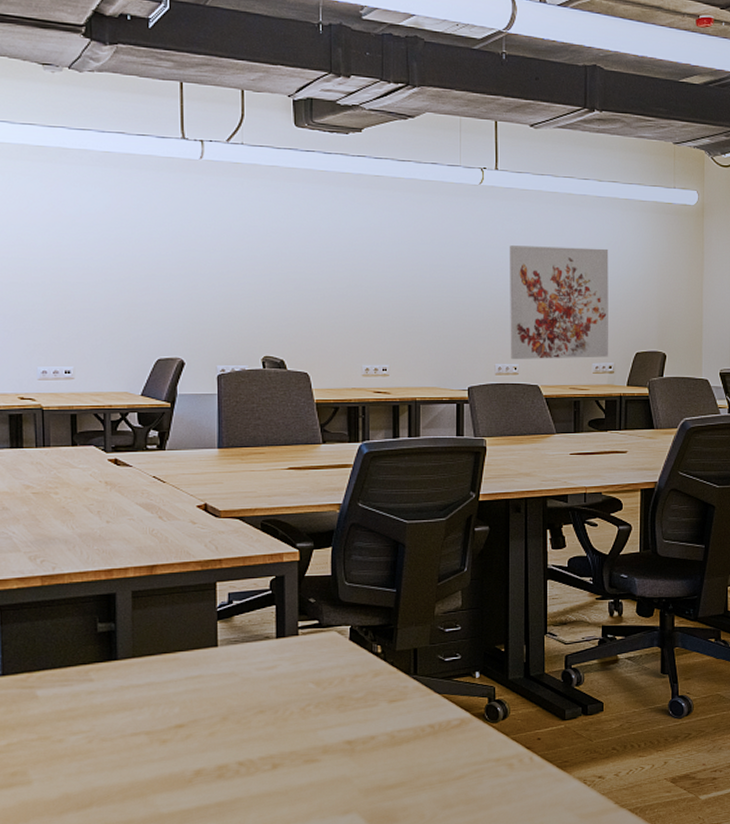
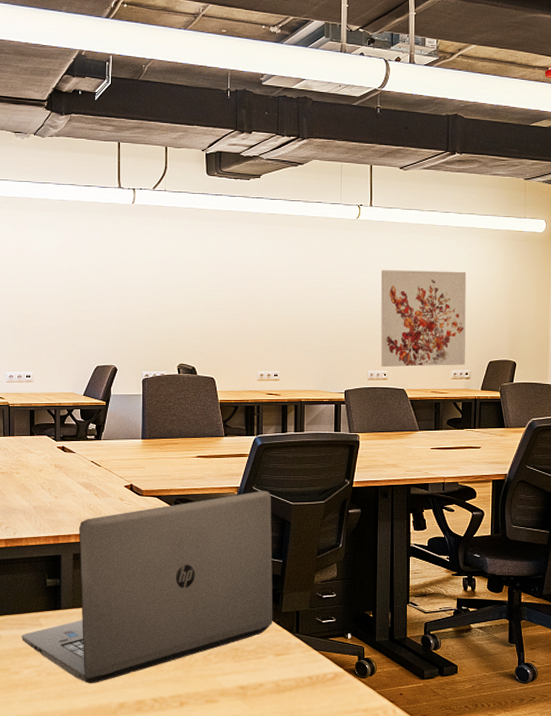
laptop: none [65,507,386,748] -> present [21,490,273,683]

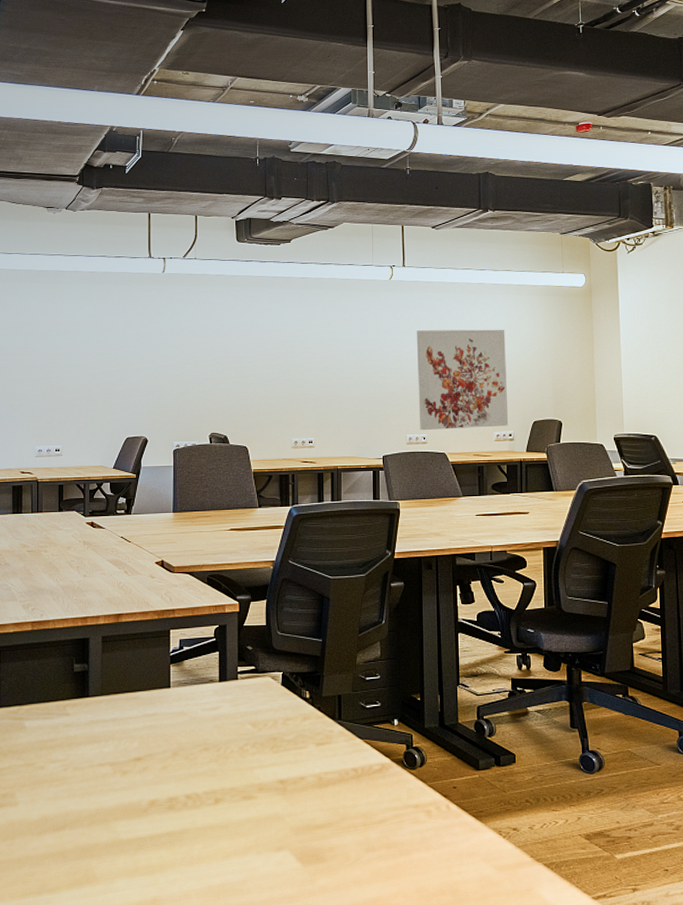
laptop: present [21,490,273,683] -> none [47,564,314,778]

